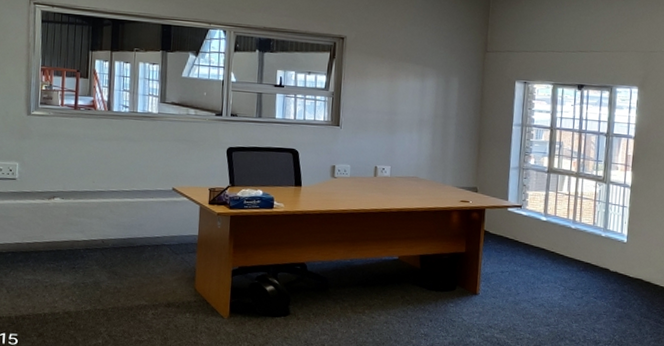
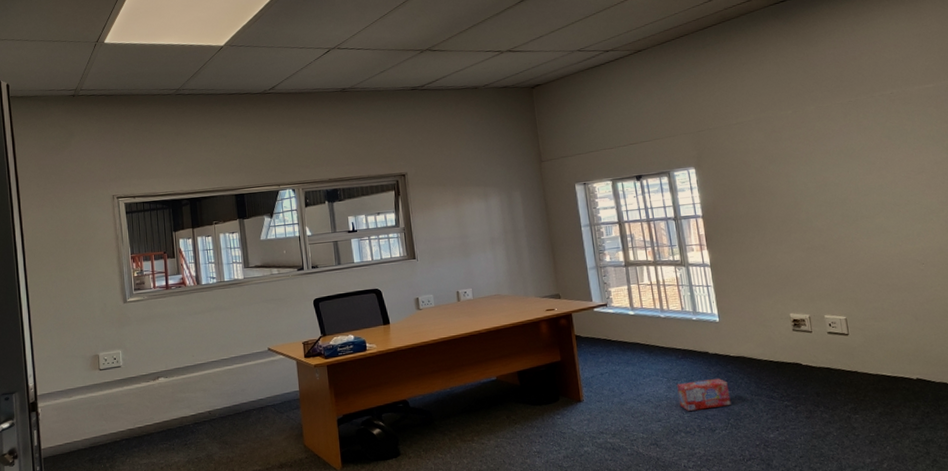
box: none [570,294,621,323] -> present [677,378,731,411]

